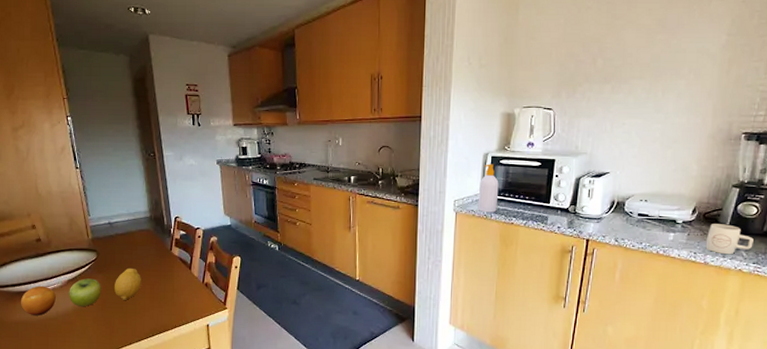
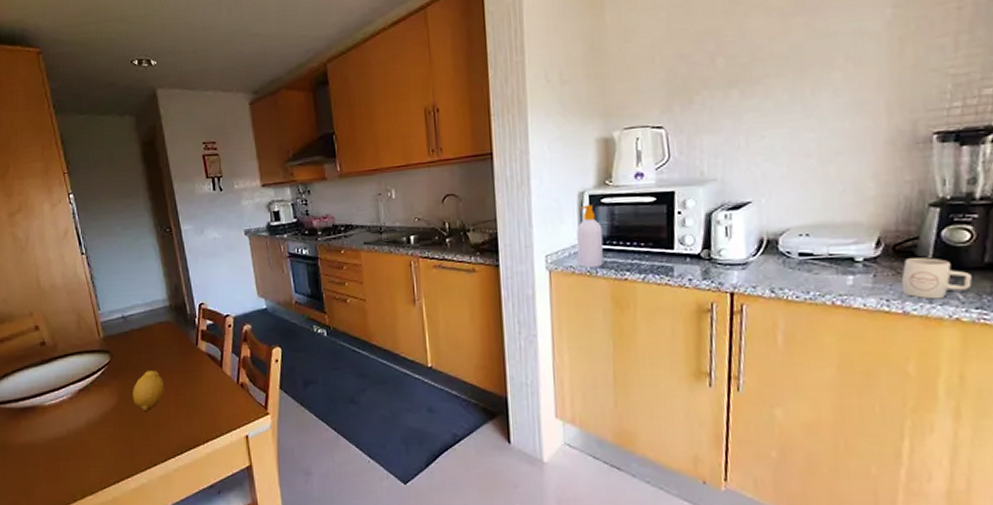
fruit: present [20,285,56,316] -> none [25,398,66,436]
fruit: present [69,278,102,306] -> none [80,386,118,421]

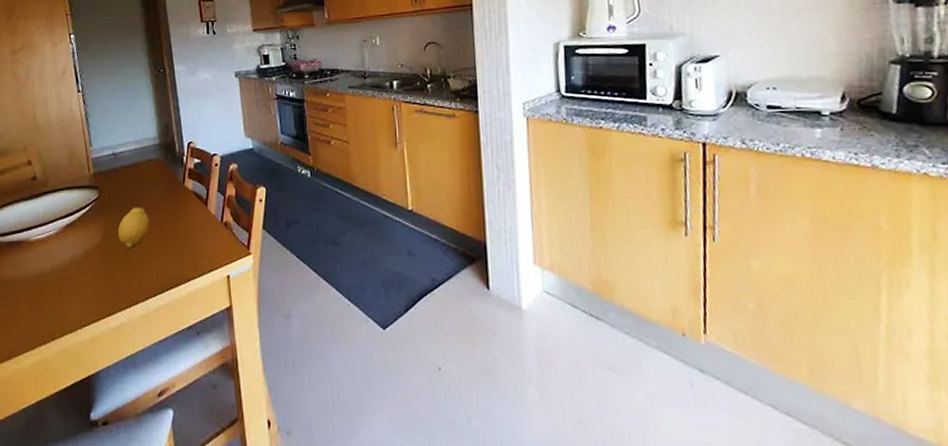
soap bottle: present [576,204,604,268] -> none [552,55,579,116]
mug: present [901,257,972,300] -> none [867,113,937,154]

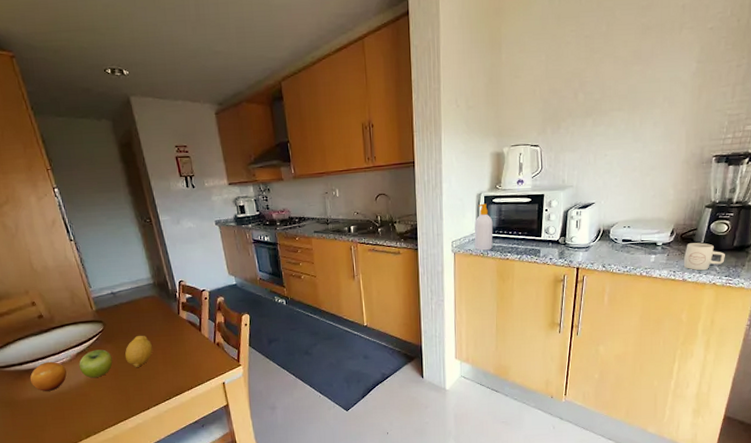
fruit: none [11,233,51,271] -> present [30,361,67,391]
fruit: none [66,222,103,257] -> present [79,349,113,378]
soap bottle: none [552,55,579,116] -> present [474,203,493,251]
mug: none [867,113,937,154] -> present [683,242,725,271]

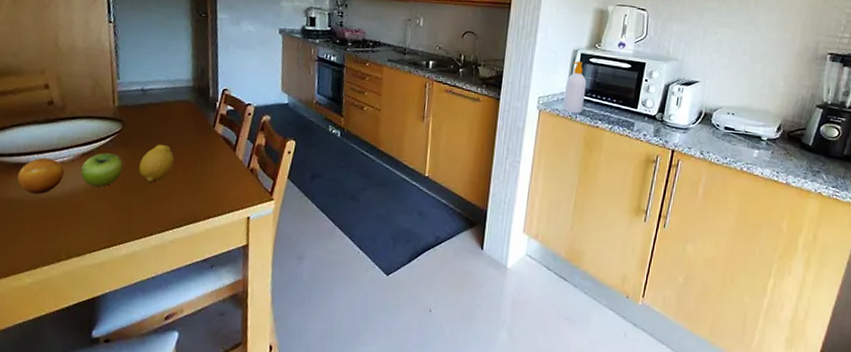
mug: present [683,242,725,271] -> none [788,143,834,177]

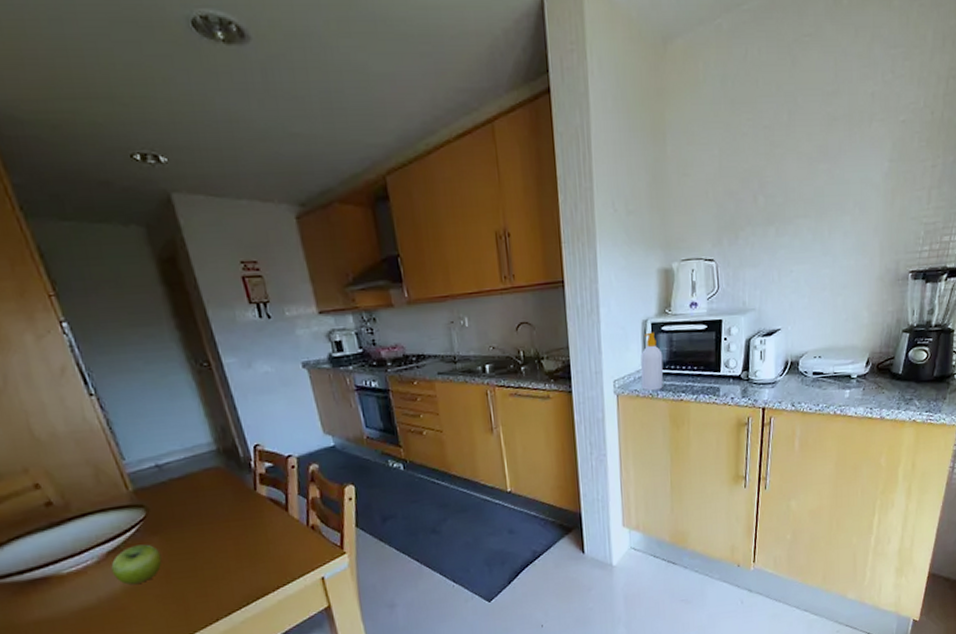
fruit: present [17,157,65,194] -> none [36,565,94,609]
fruit: present [138,143,175,183] -> none [179,521,221,567]

